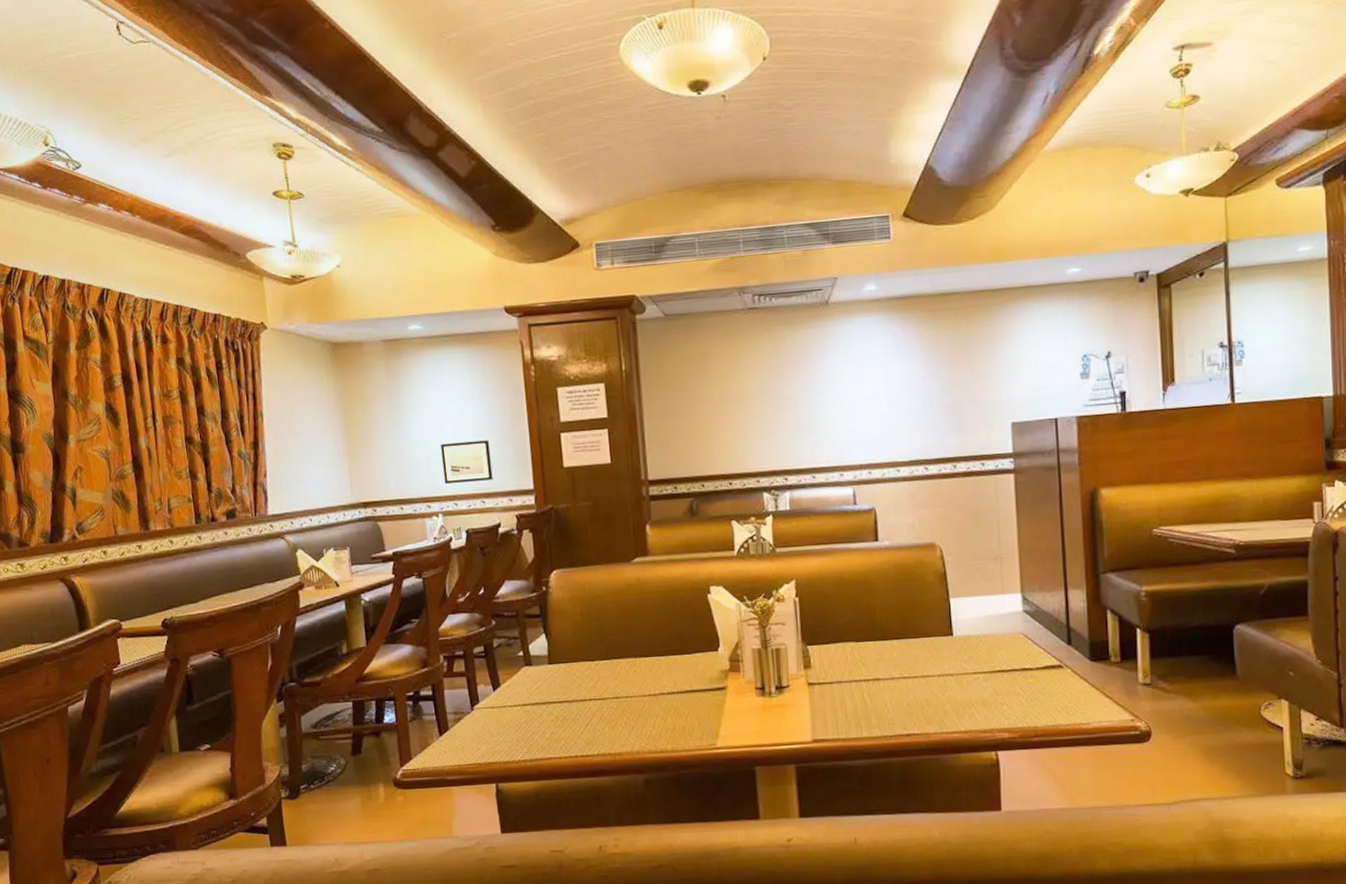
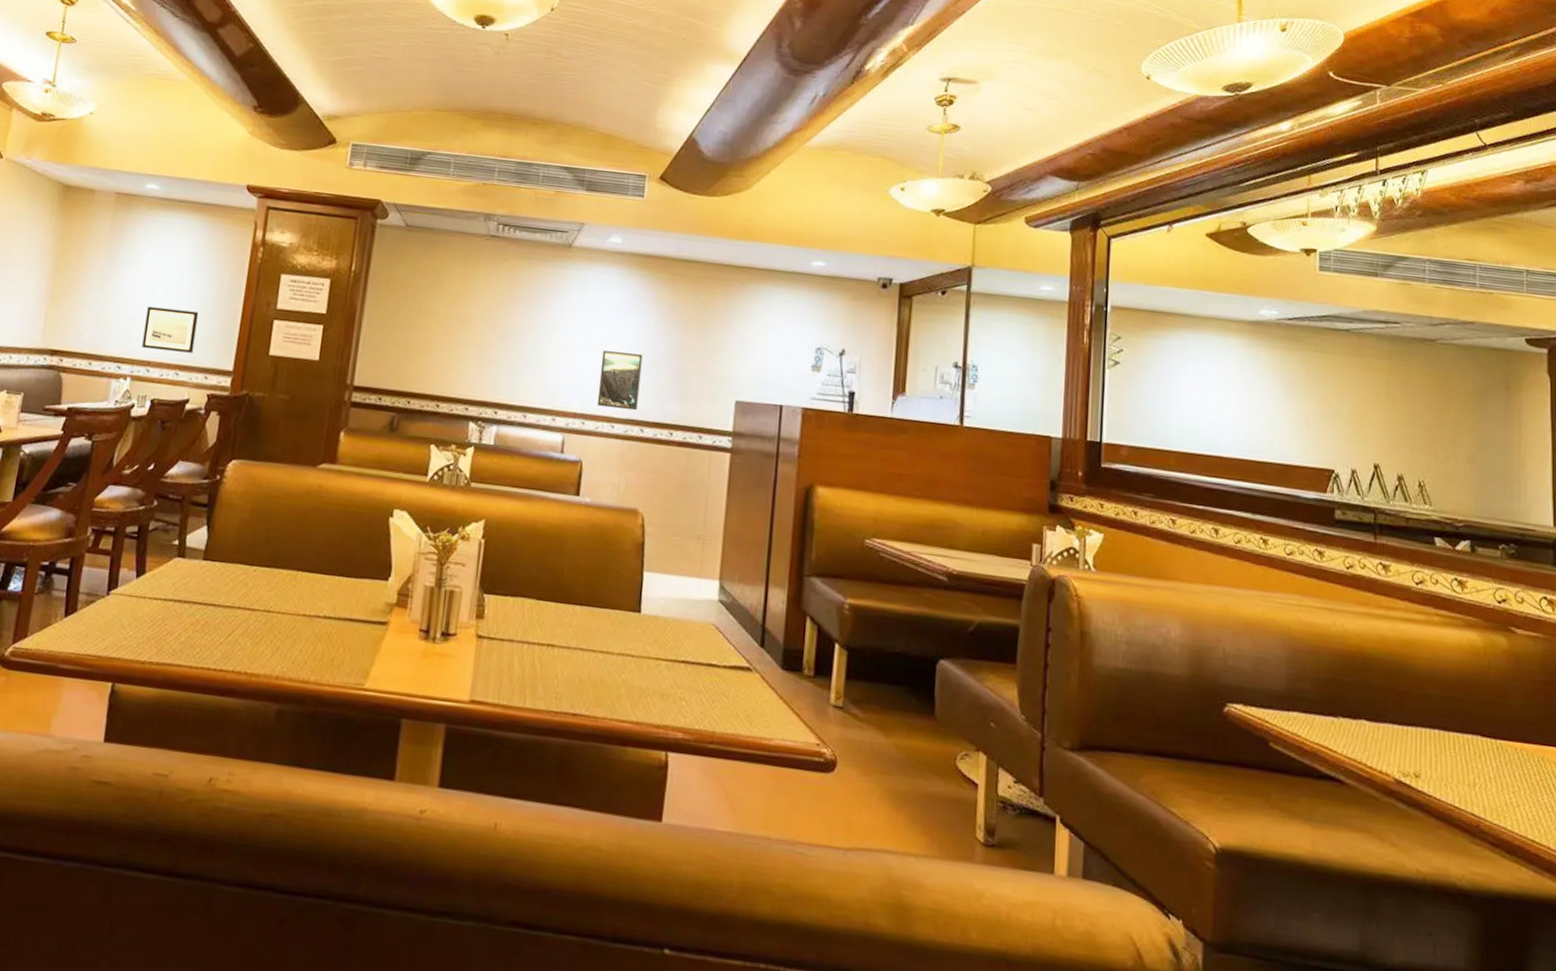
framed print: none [876,396,919,454] -> present [597,350,643,411]

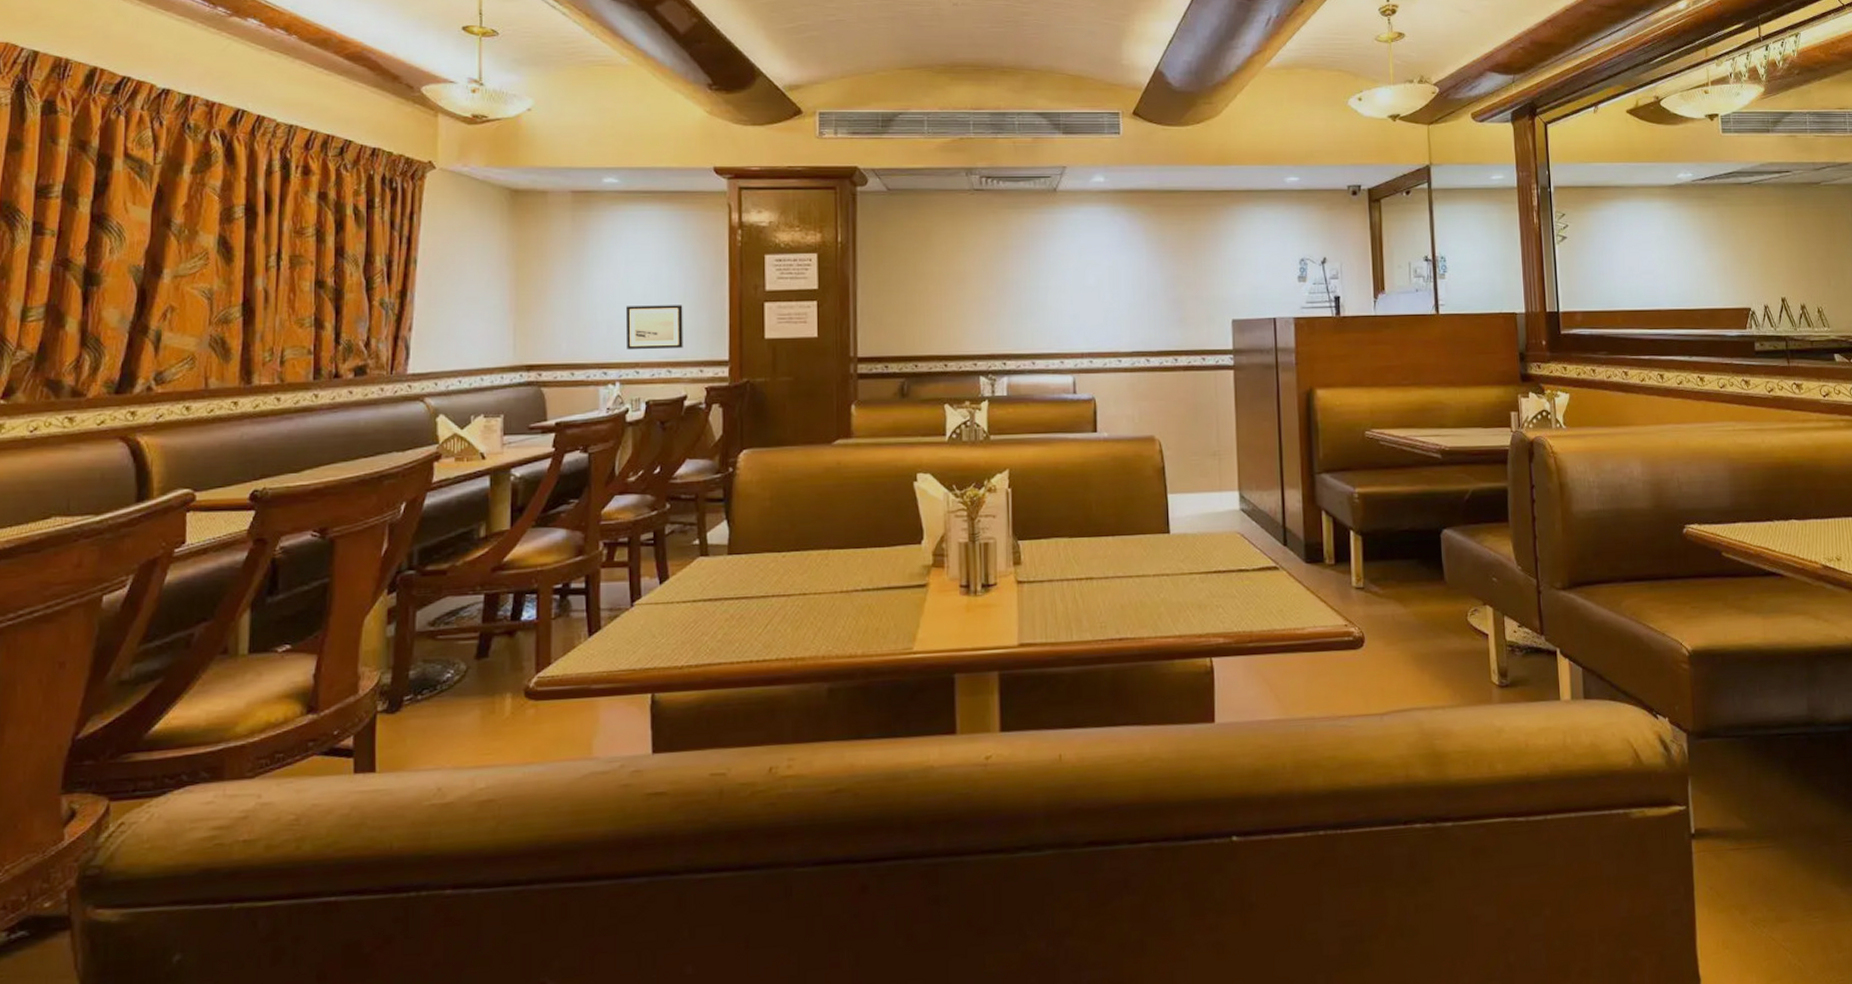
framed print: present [597,350,643,411] -> none [1100,288,1141,344]

